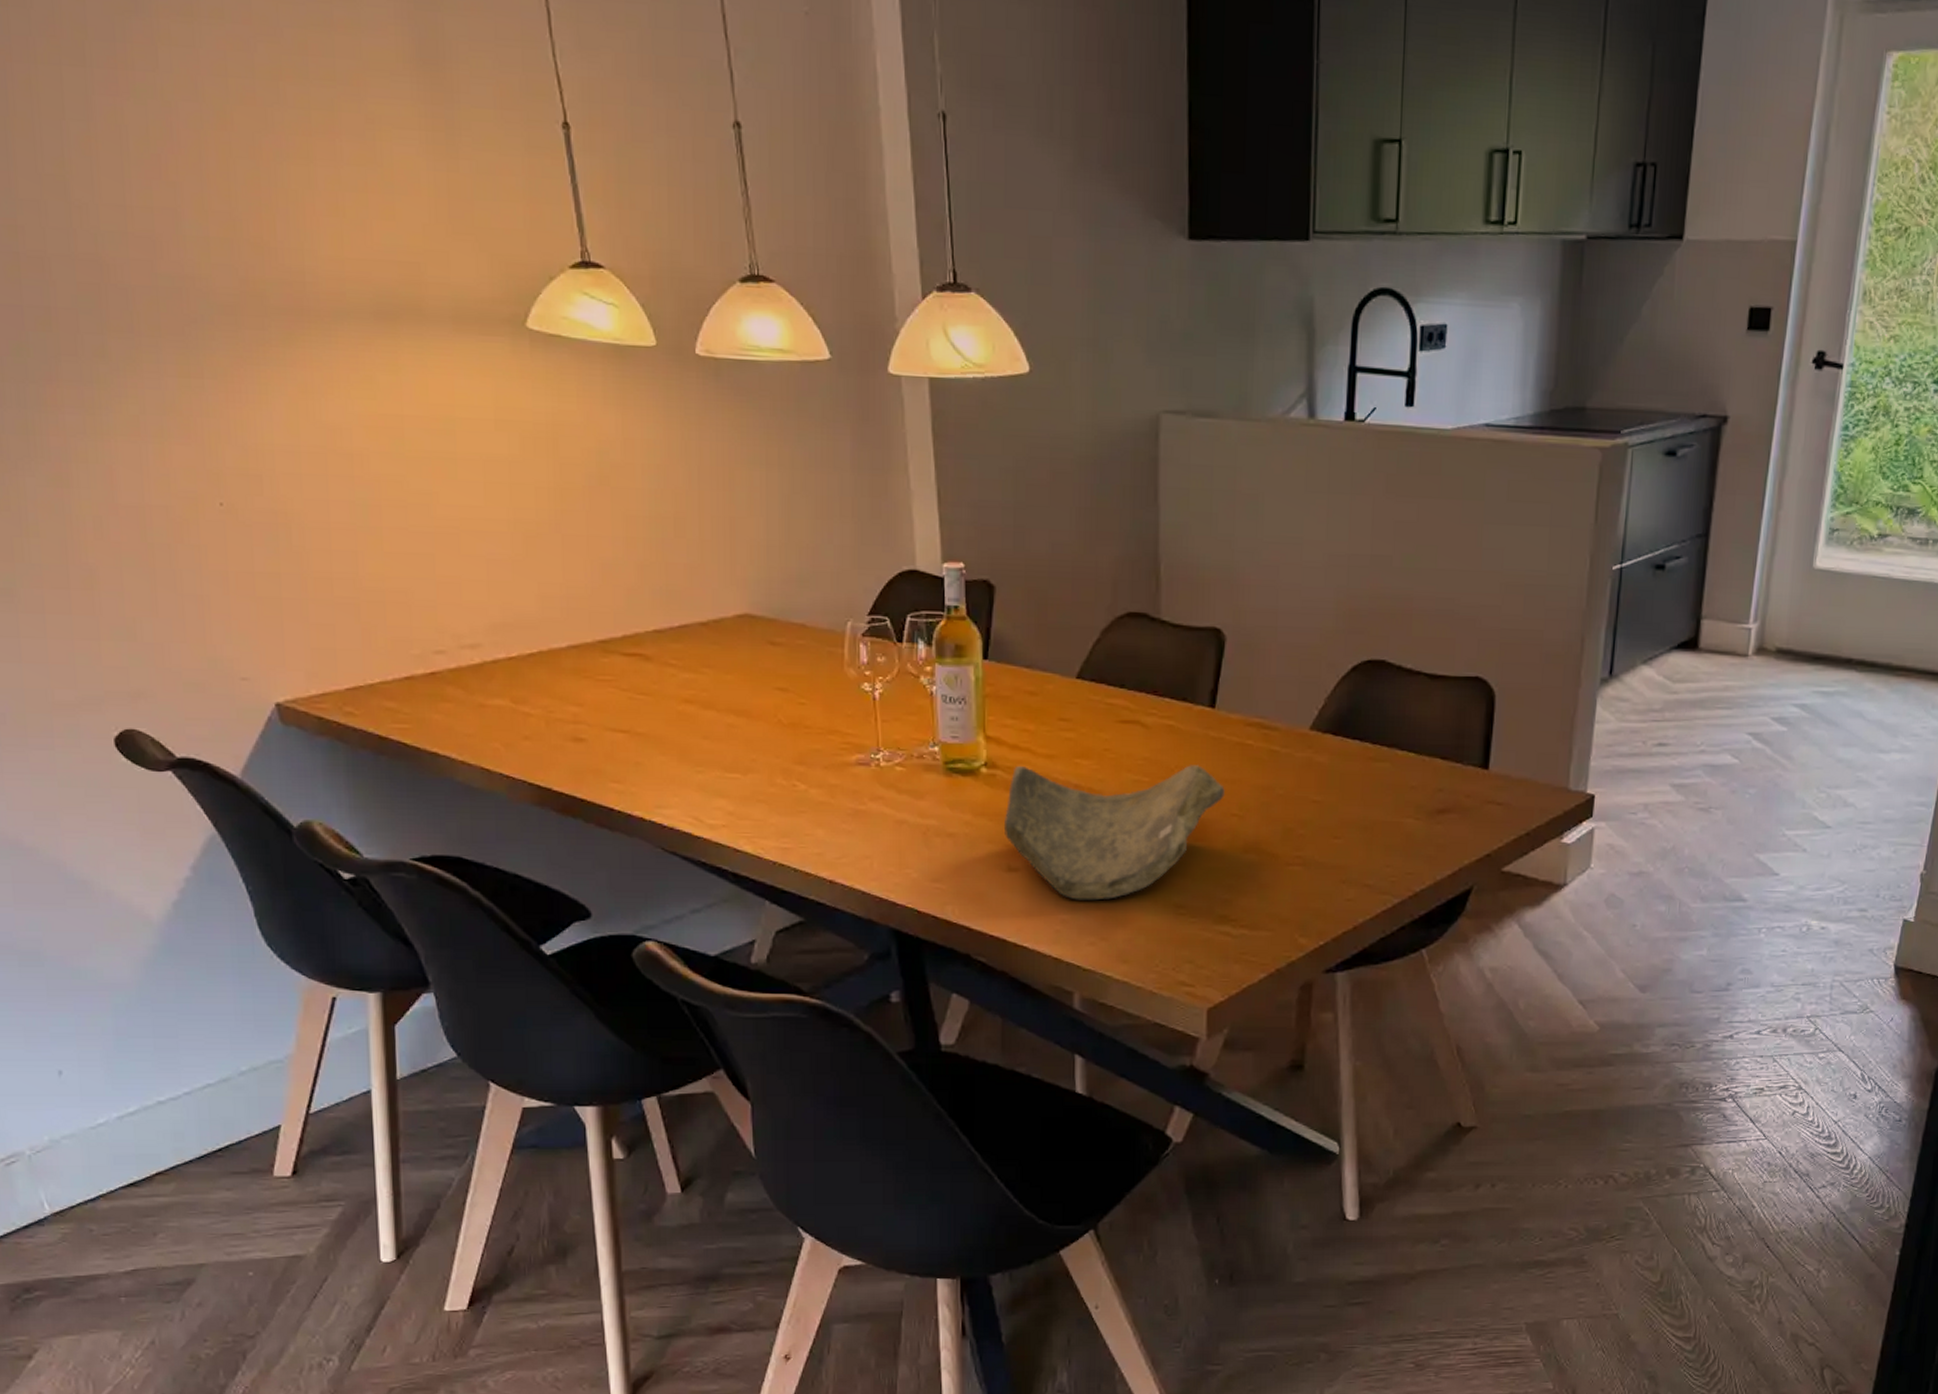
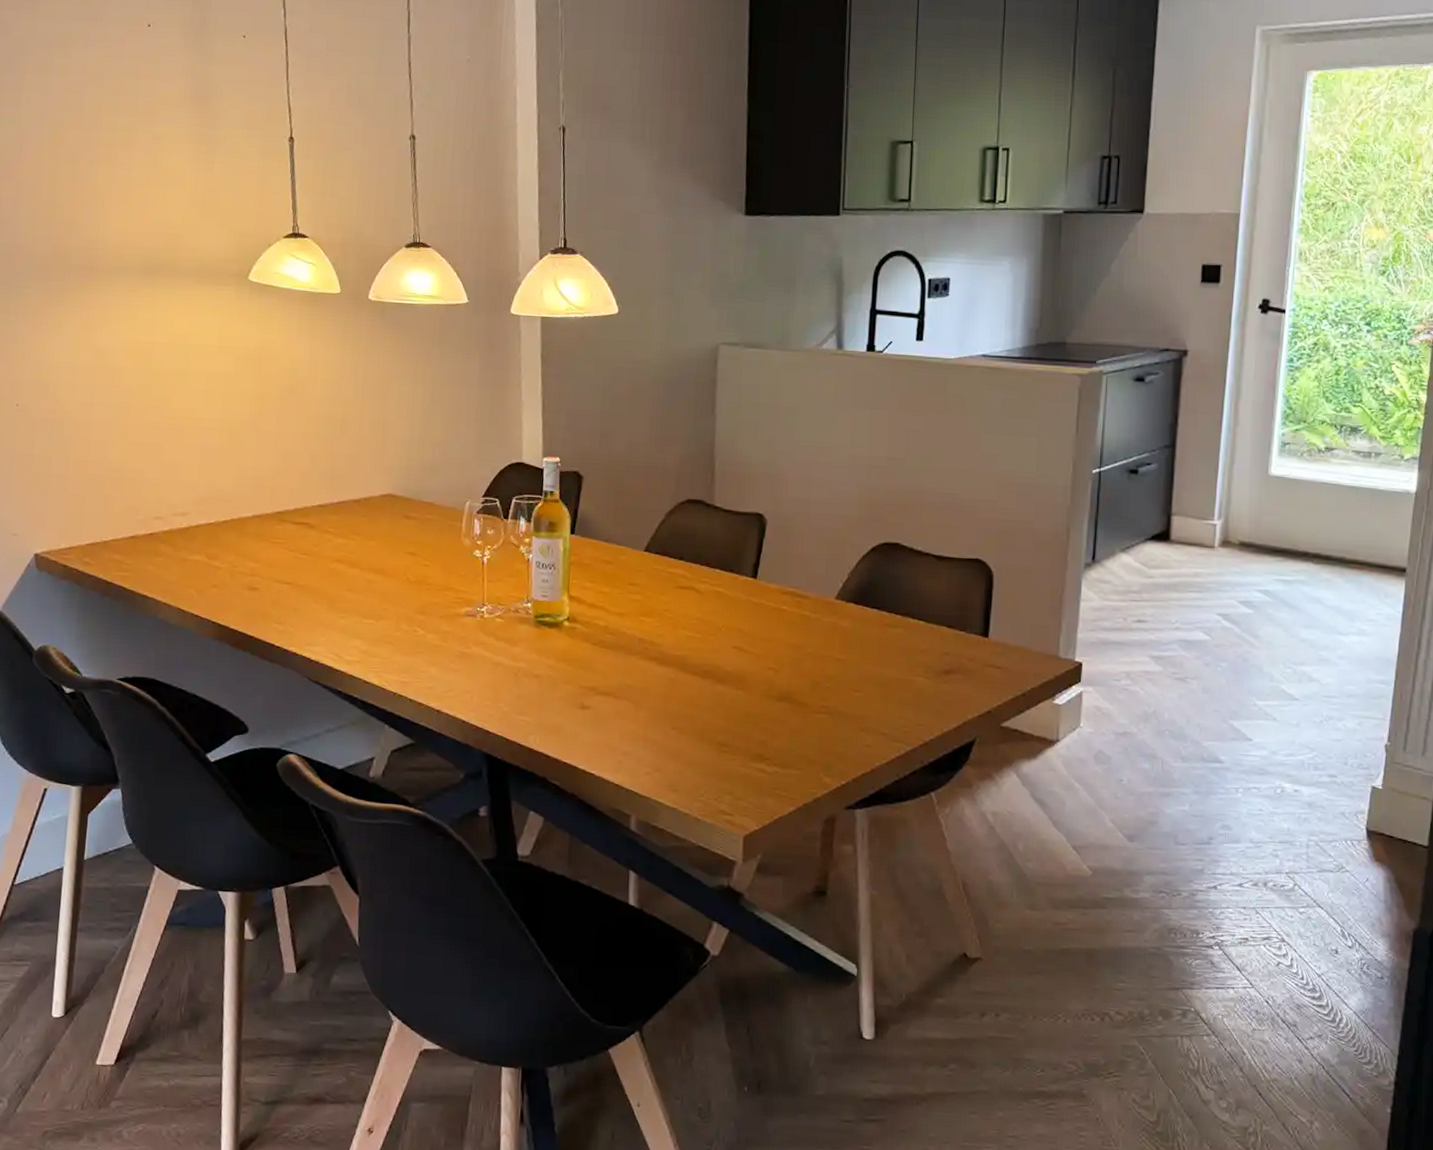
decorative bowl: present [1003,765,1225,901] -> none [579,620,763,737]

